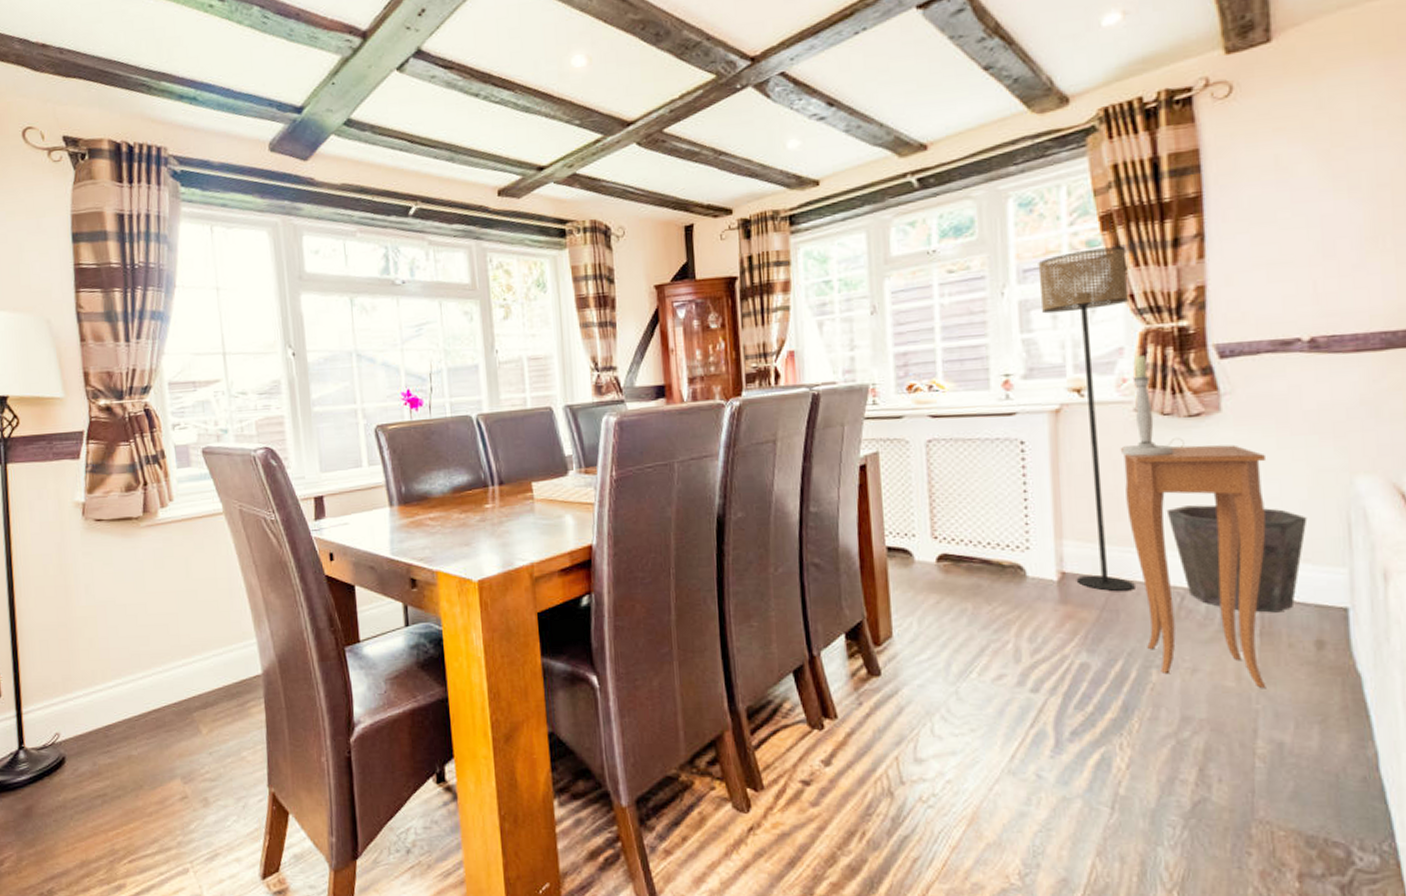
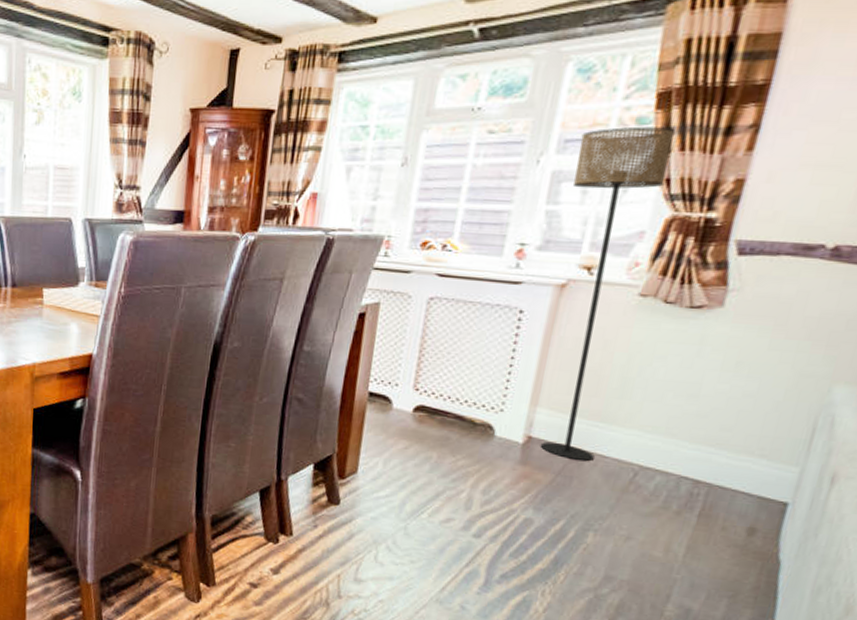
side table: present [1120,445,1266,688] -> none [590,329,754,561]
candlestick: present [1121,354,1184,457] -> none [615,240,679,342]
waste bin: present [1166,504,1308,613] -> none [642,391,776,499]

